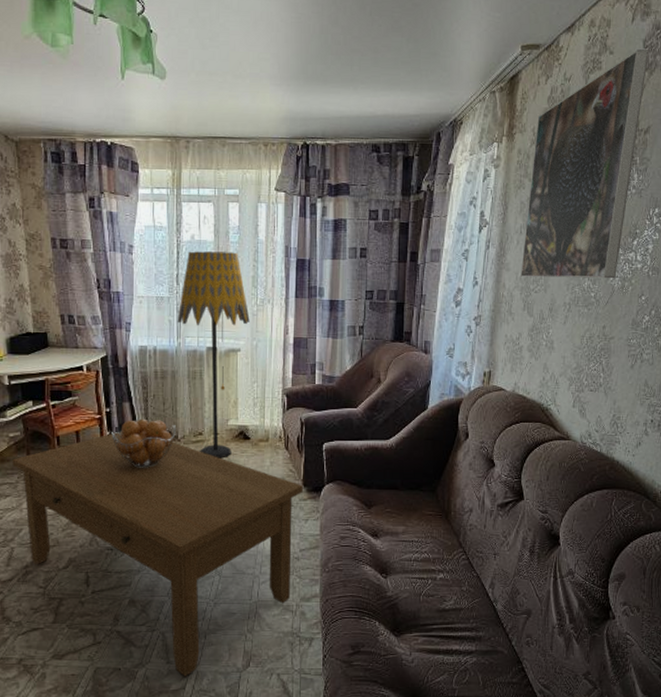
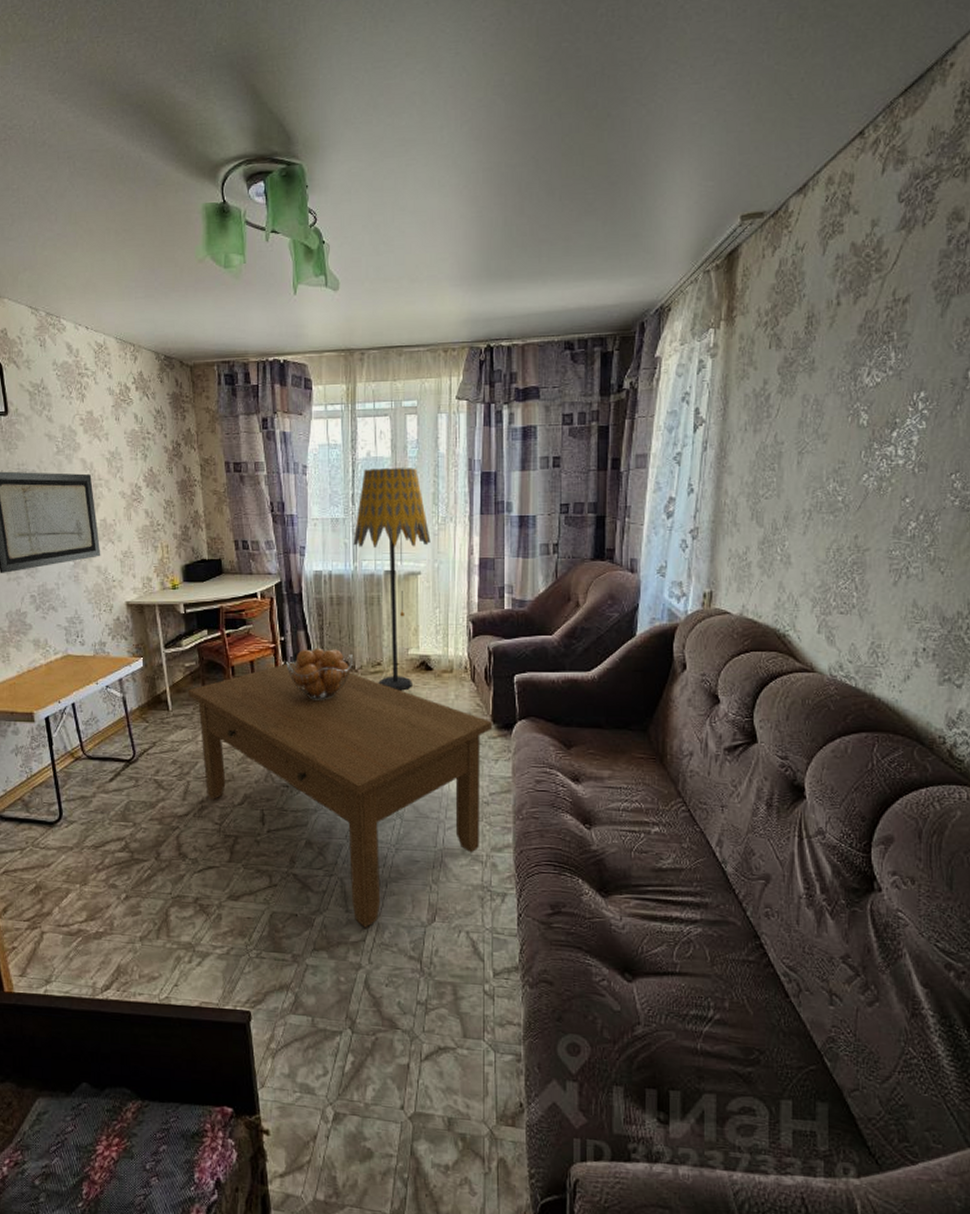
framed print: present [521,49,650,279] -> none [747,203,907,481]

